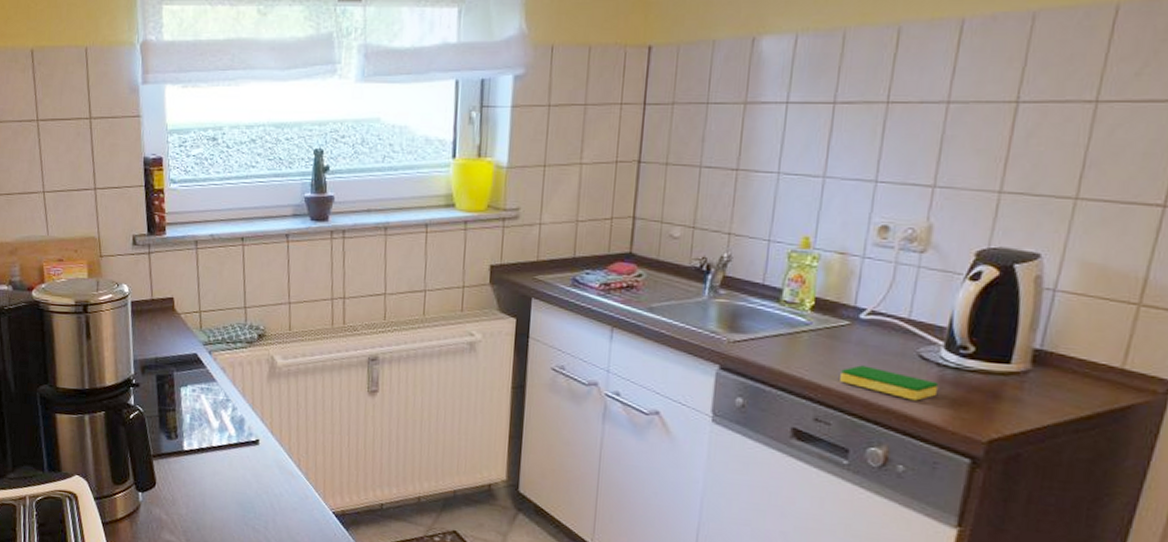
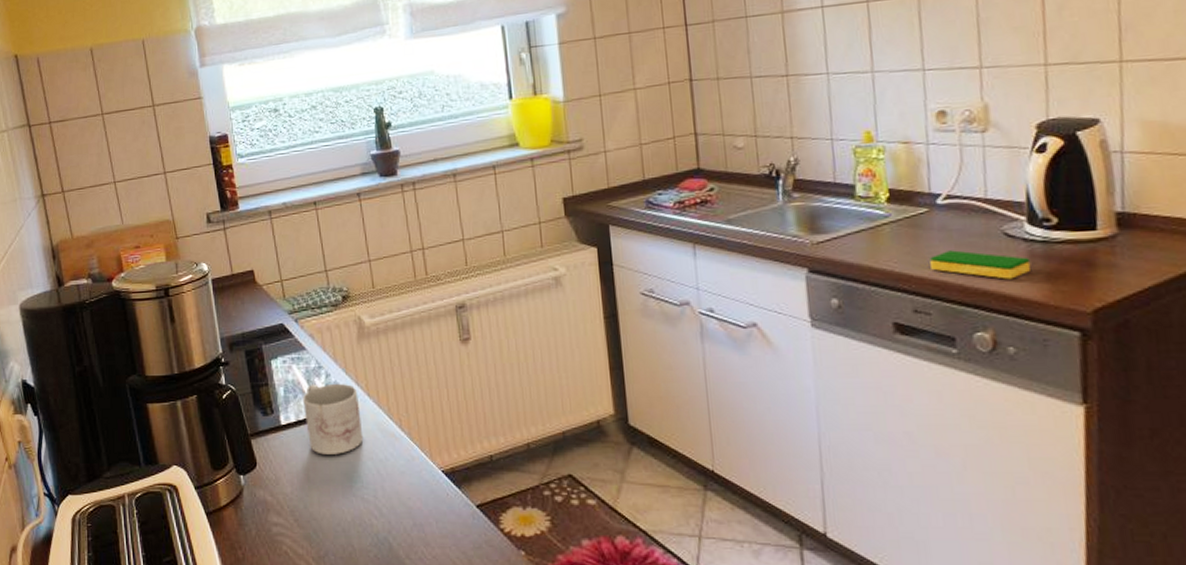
mug: none [207,415,262,485] -> present [303,383,364,455]

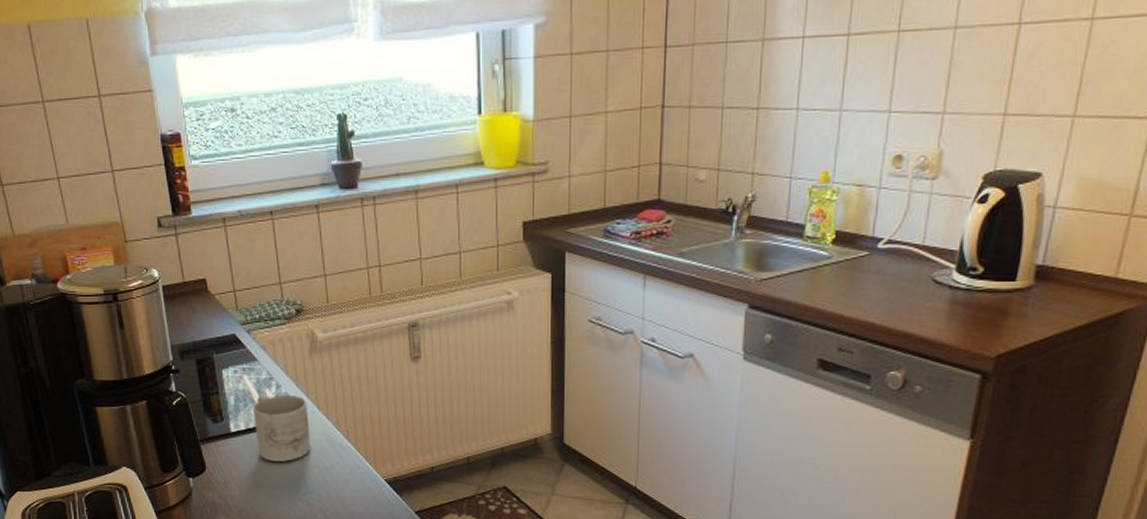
dish sponge: present [930,250,1031,280] -> none [861,293,952,323]

